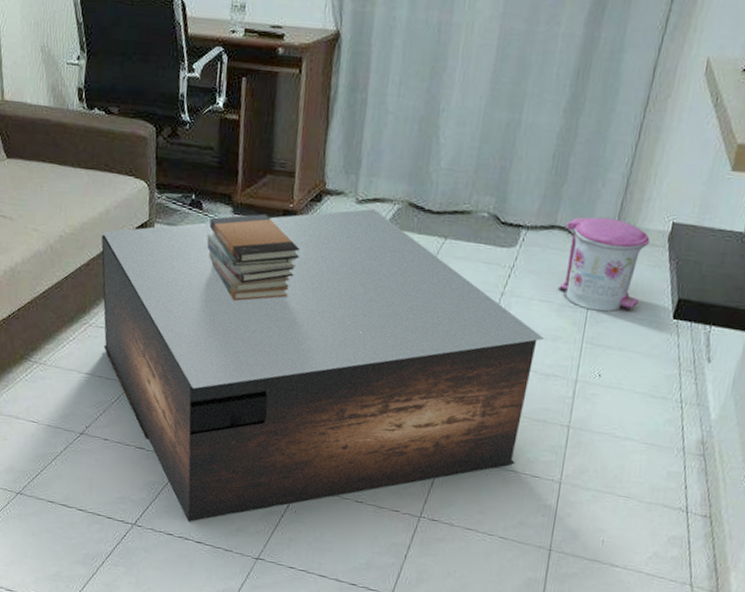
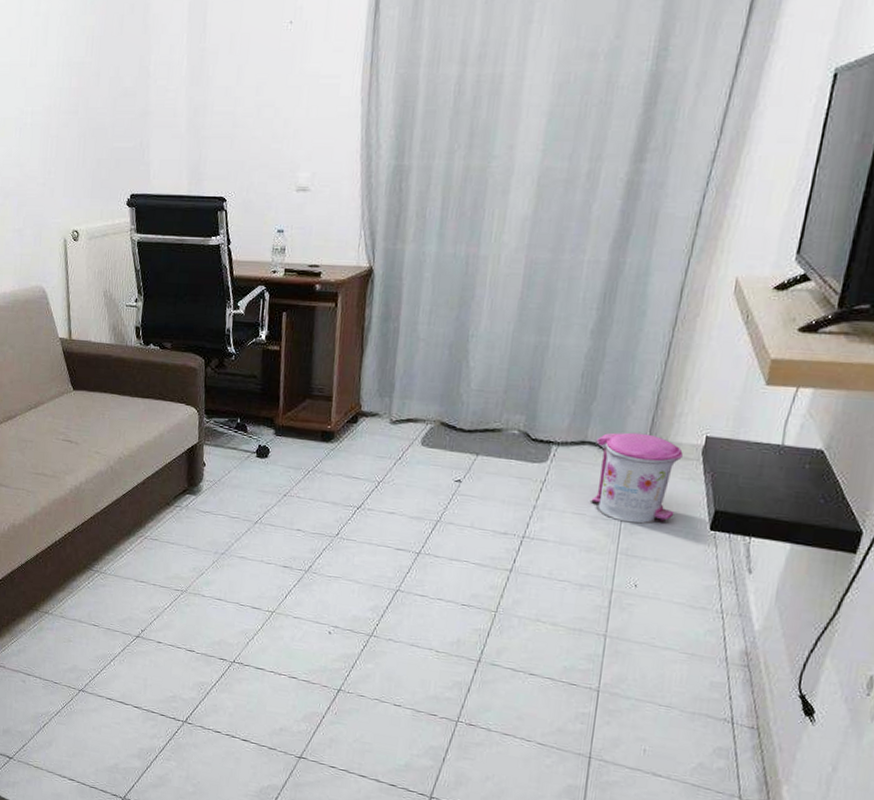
coffee table: present [101,209,545,522] -> none [155,428,579,721]
book stack: present [206,213,300,302] -> none [251,435,338,516]

